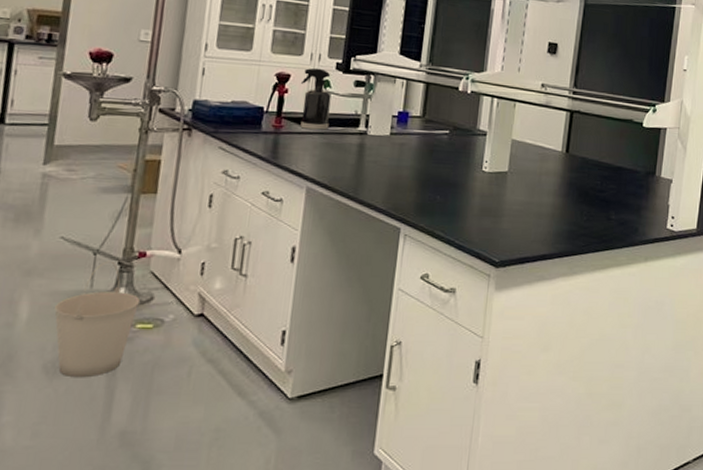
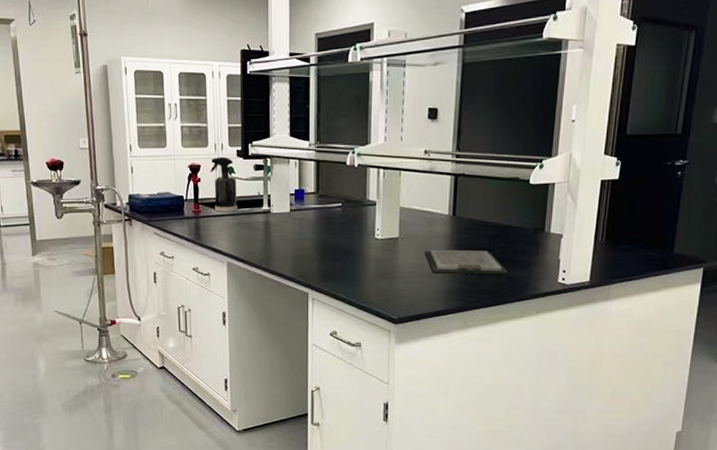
bucket: present [54,260,141,378] -> none [61,327,118,414]
clipboard: none [534,187,618,219] -> present [425,250,508,275]

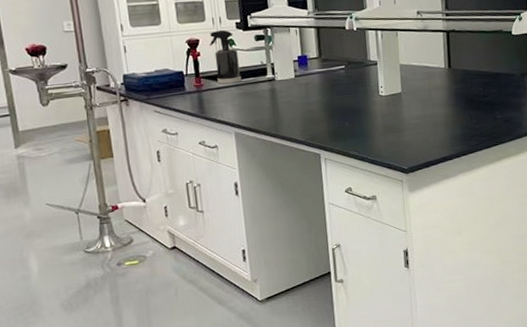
clipboard: present [425,250,508,275] -> none [427,97,503,123]

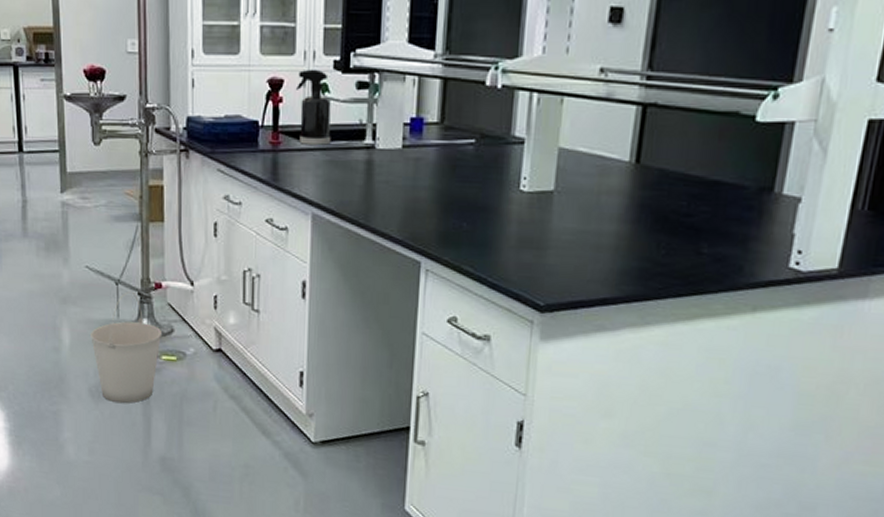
bucket: none [57,216,123,310] -> present [91,291,163,404]

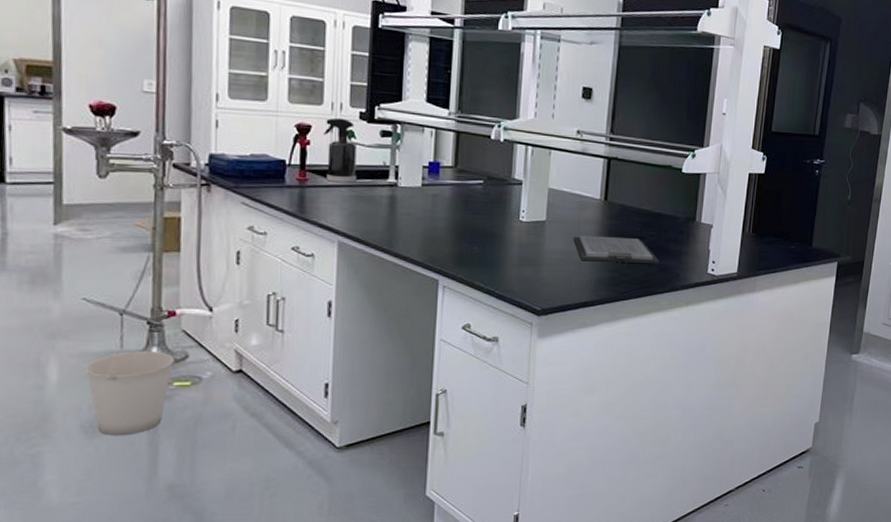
clipboard: none [590,210,713,253] -> present [573,235,659,265]

